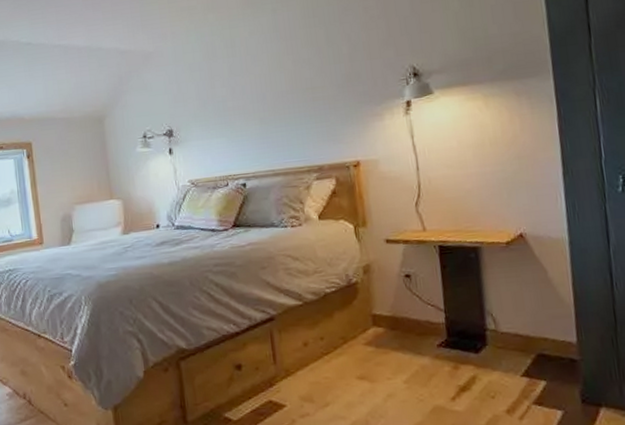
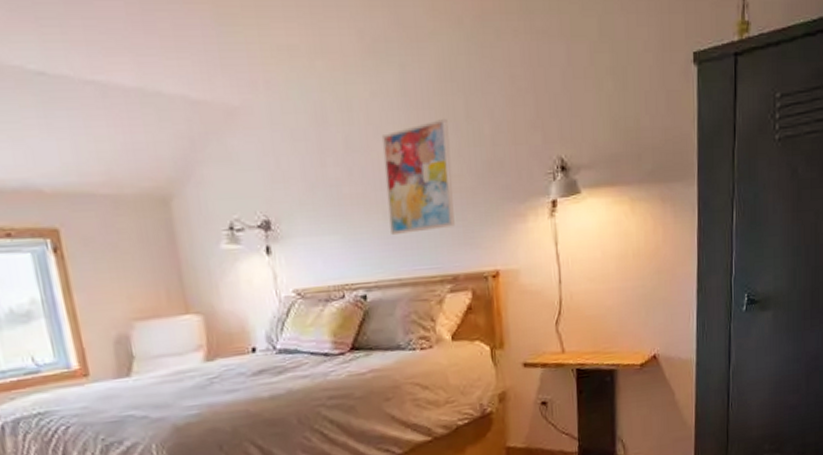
wall art: none [258,44,319,137] -> present [381,118,455,236]

